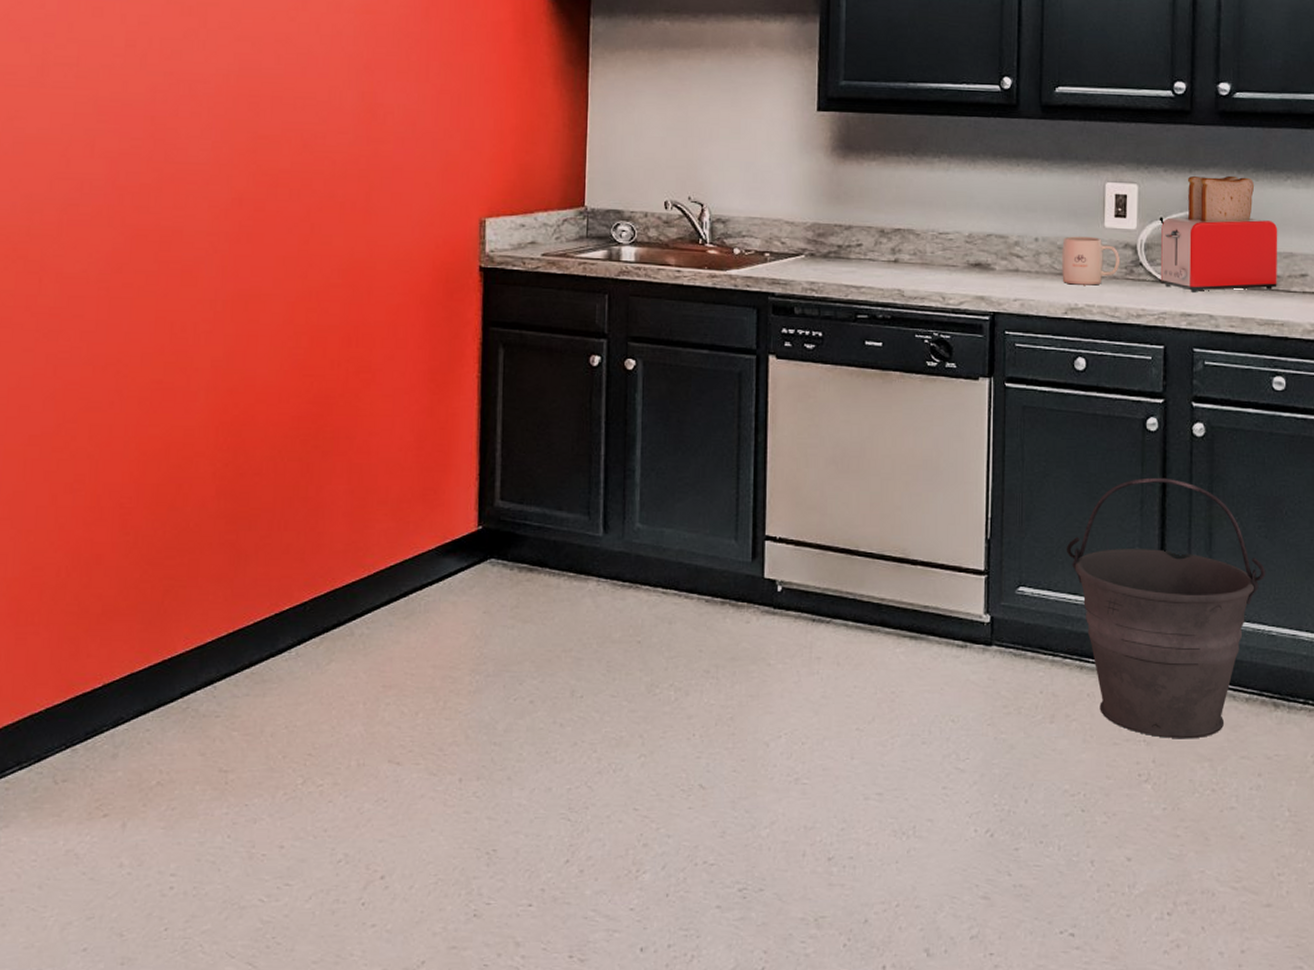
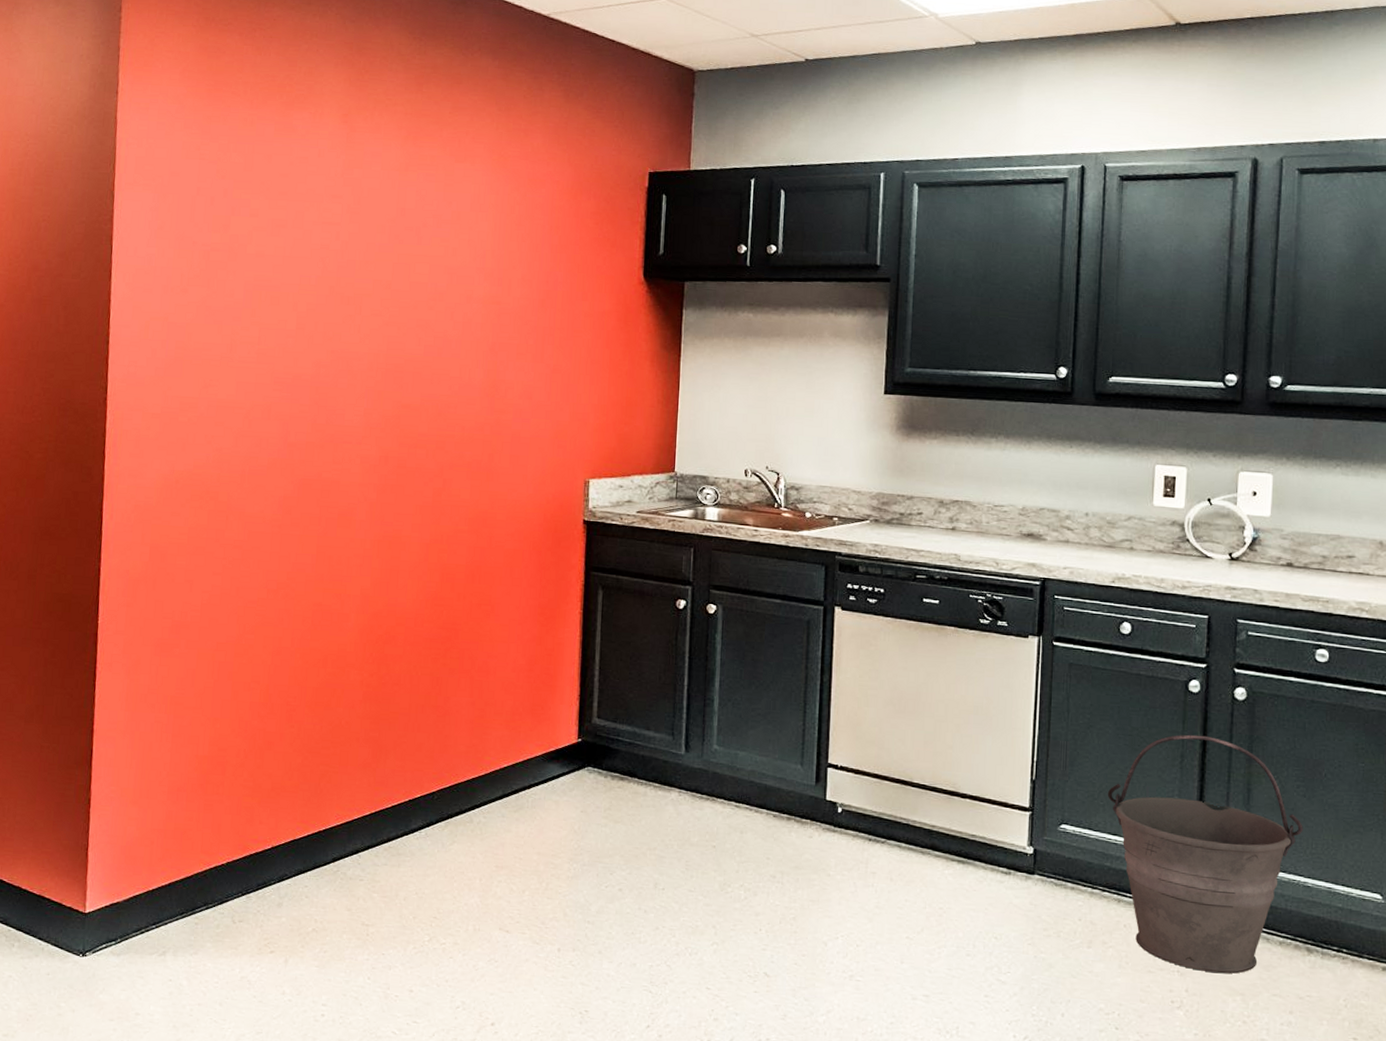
mug: present [1062,236,1121,286] -> none [1110,512,1168,558]
toaster: present [1160,175,1278,292] -> none [1206,462,1326,569]

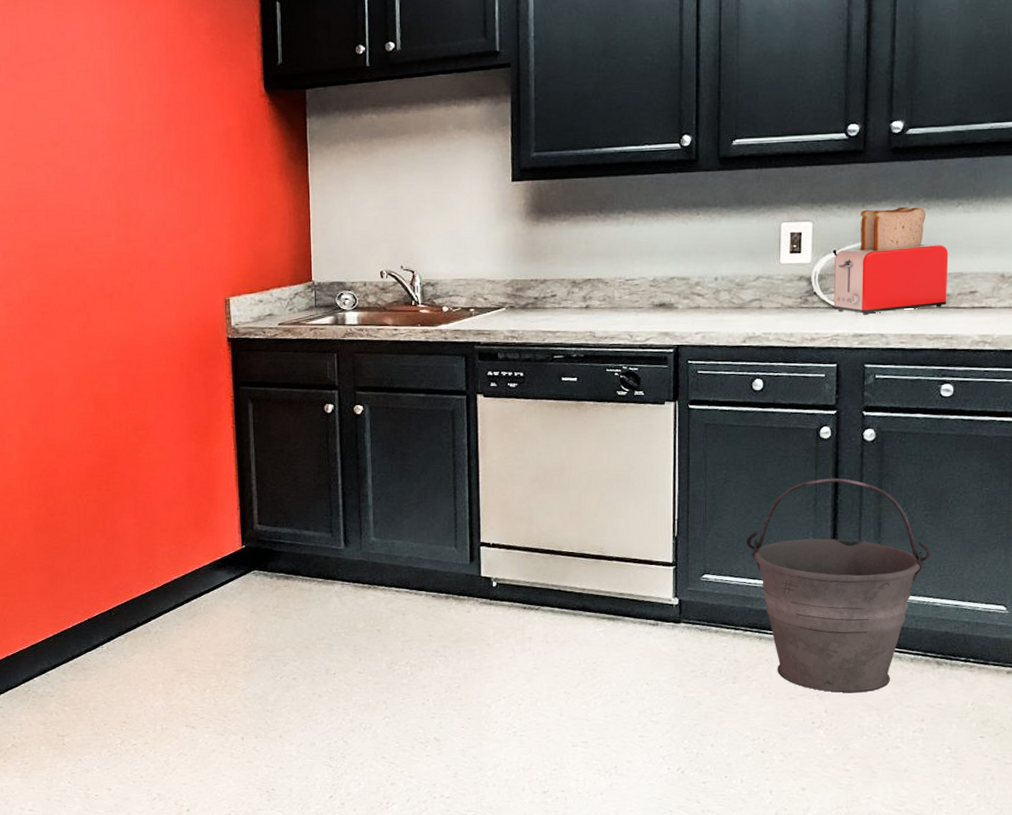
toaster: none [1206,462,1326,569] -> present [833,206,949,315]

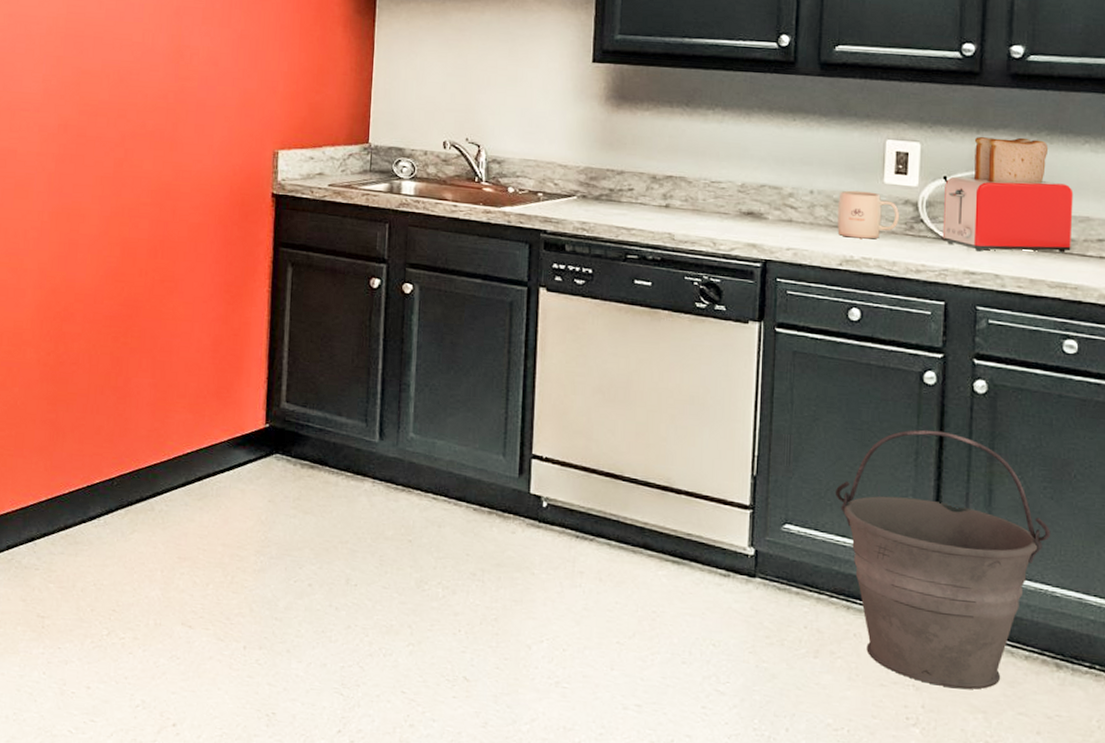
mug: none [740,272,796,316] -> present [837,190,900,239]

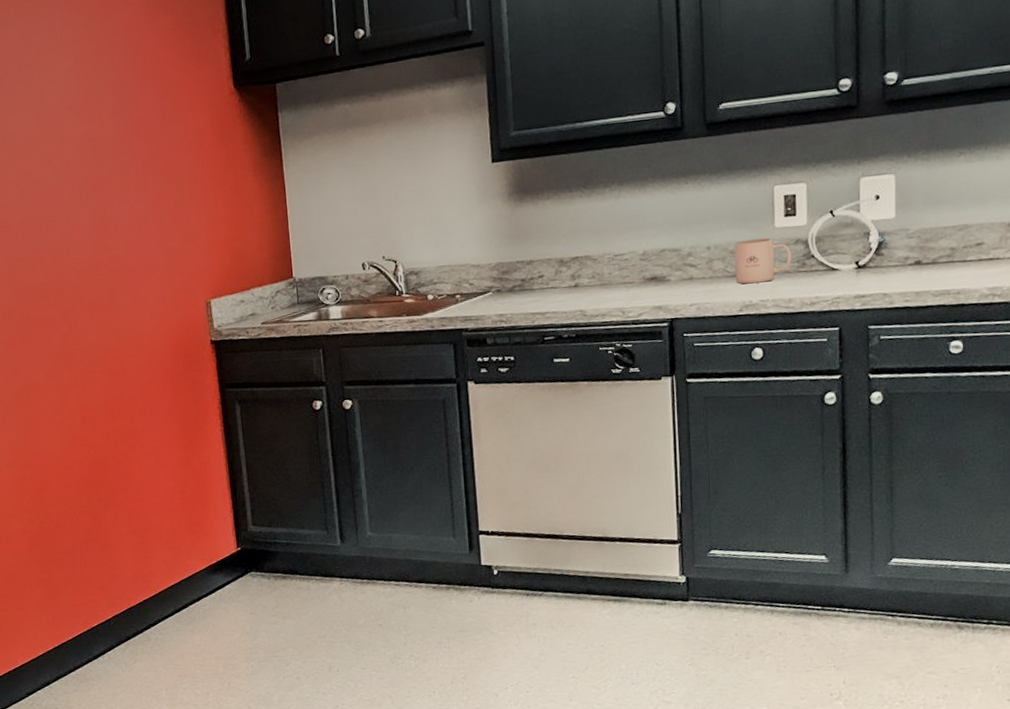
bucket: present [835,430,1051,690] -> none [752,443,948,663]
toaster: present [942,137,1074,253] -> none [832,160,952,275]

